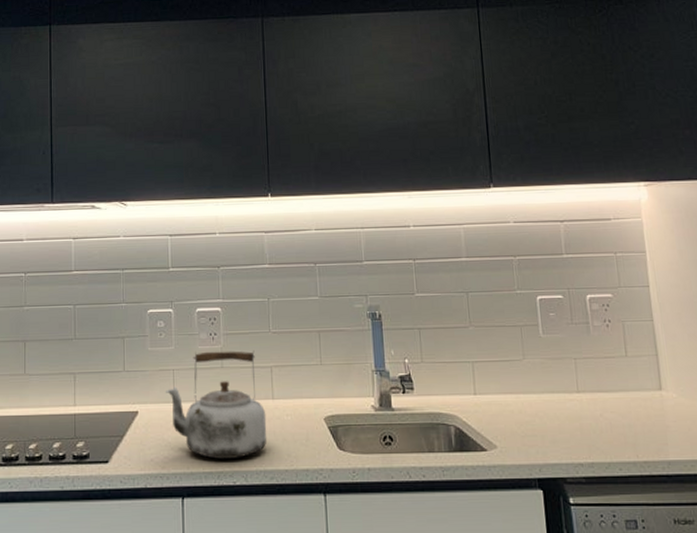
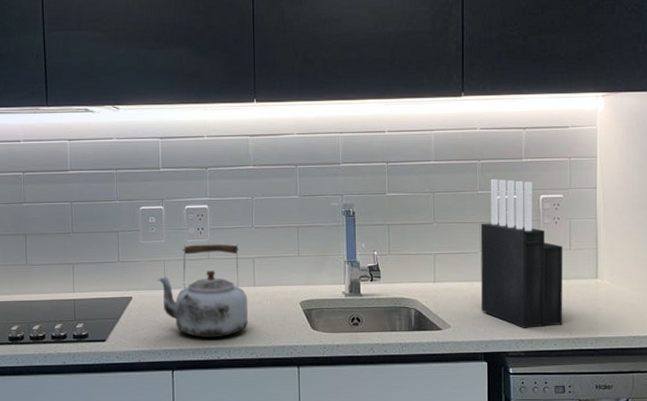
knife block: none [522,276,627,449] -> present [480,178,563,328]

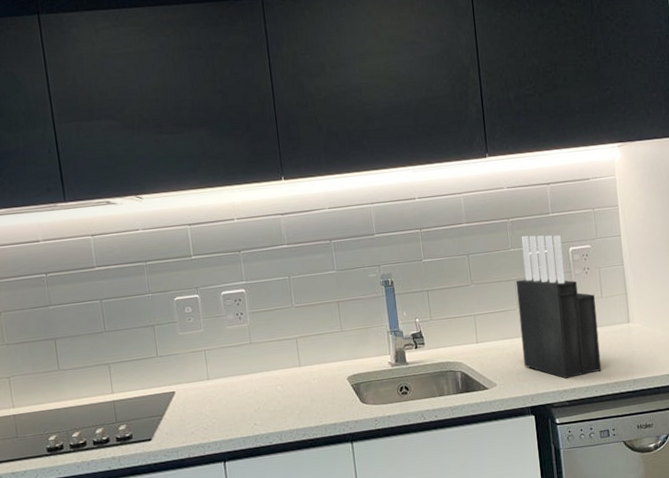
kettle: present [157,243,249,338] -> none [199,325,298,425]

